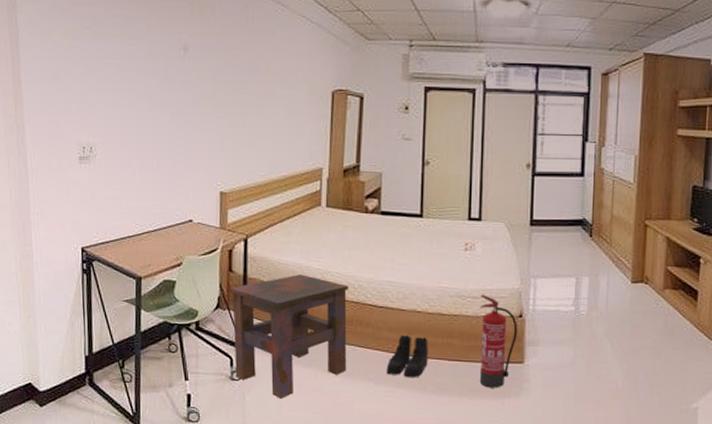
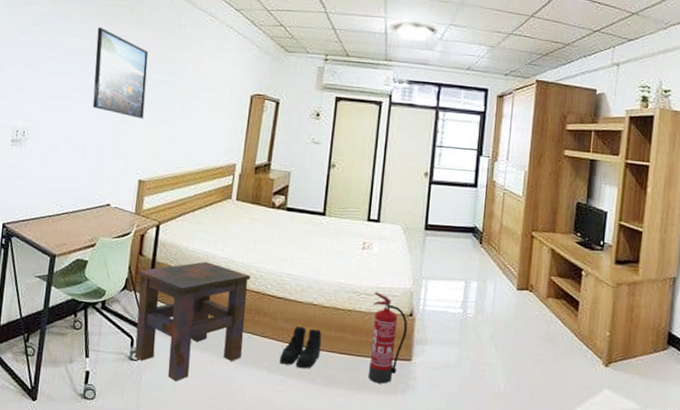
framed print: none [157,25,219,126] -> present [92,27,148,119]

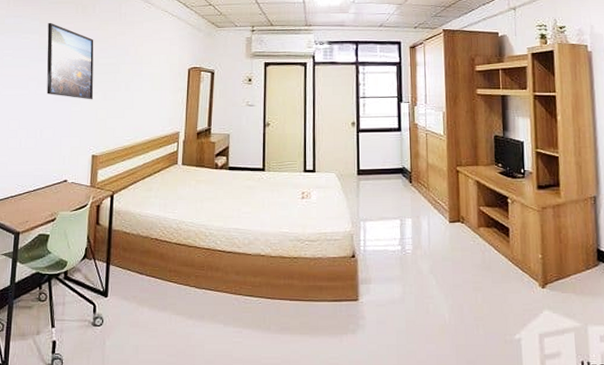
side table: present [134,262,251,381] -> none [96,225,201,342]
boots: present [279,325,322,369] -> none [234,277,272,319]
fire extinguisher: present [369,292,408,384] -> none [317,238,351,326]

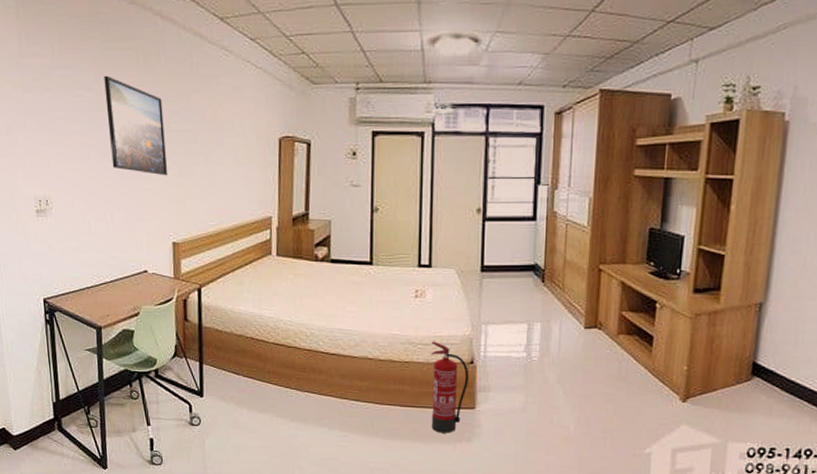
fire extinguisher: none [317,238,351,326] -> present [431,341,469,433]

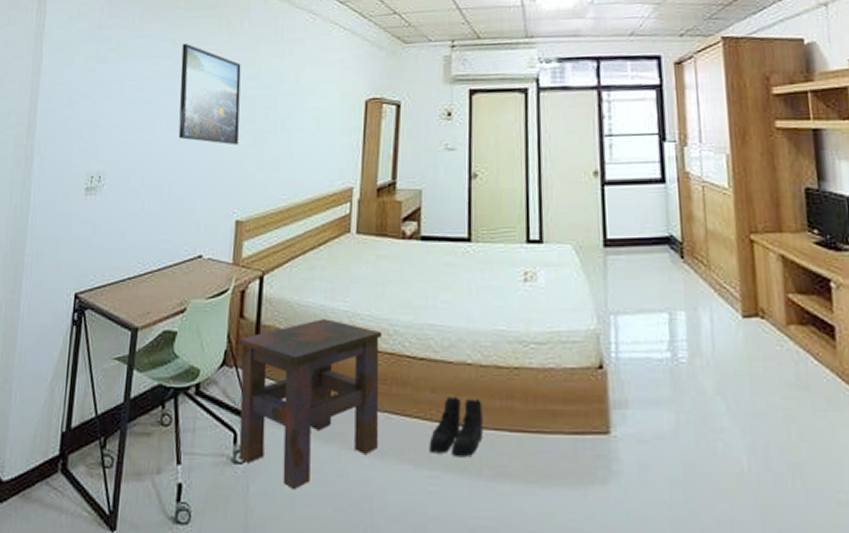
side table: none [185,323,302,443] -> present [239,319,383,489]
boots: none [339,381,380,424] -> present [429,395,483,458]
fire extinguisher: present [431,341,469,433] -> none [547,339,598,471]

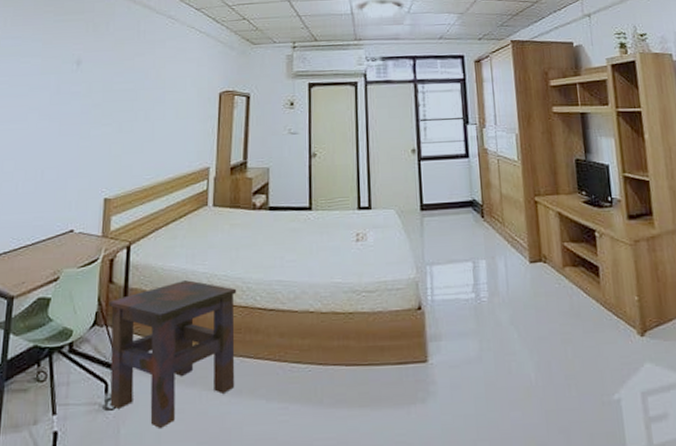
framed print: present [178,43,241,146] -> none [50,43,107,133]
boots: present [429,395,483,458] -> none [278,339,324,391]

